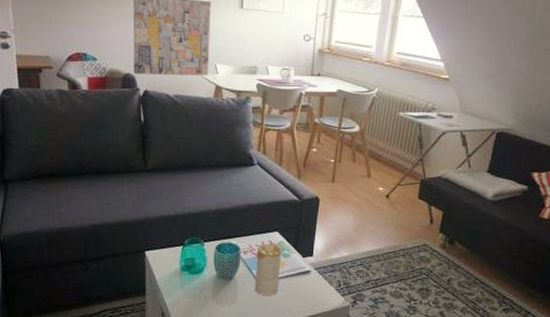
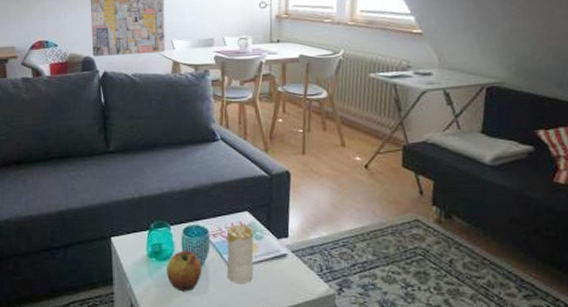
apple: none [198,265,232,302] -> present [167,251,202,292]

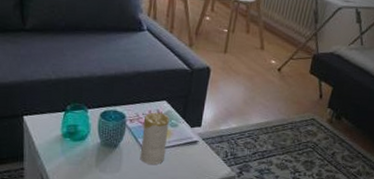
apple: present [167,251,202,292] -> none [81,133,117,170]

